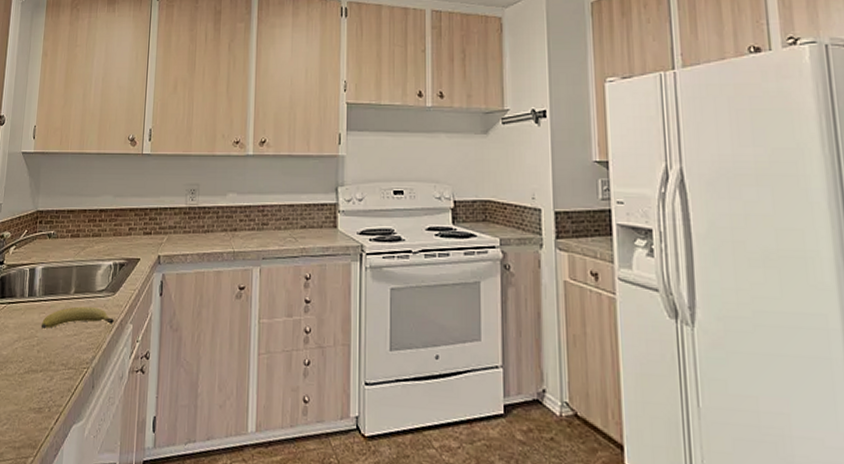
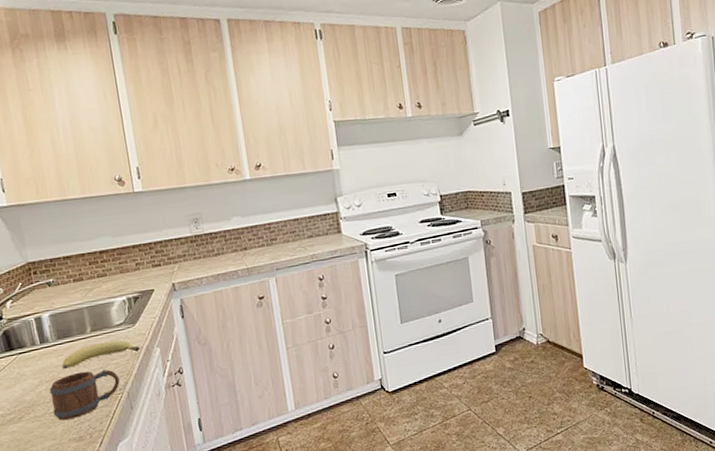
mug: none [22,334,89,386] -> present [49,369,120,421]

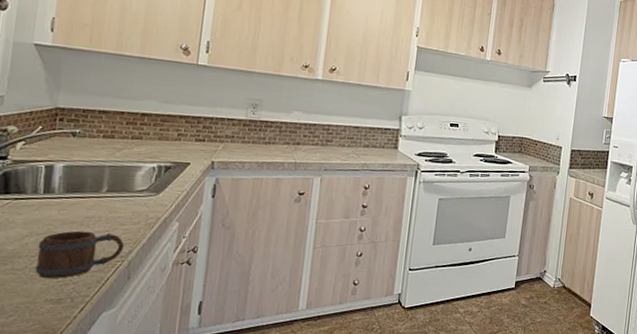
fruit: present [61,340,140,370] -> none [61,204,157,226]

